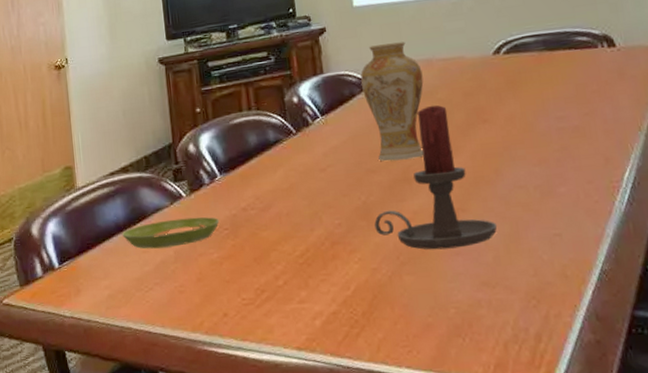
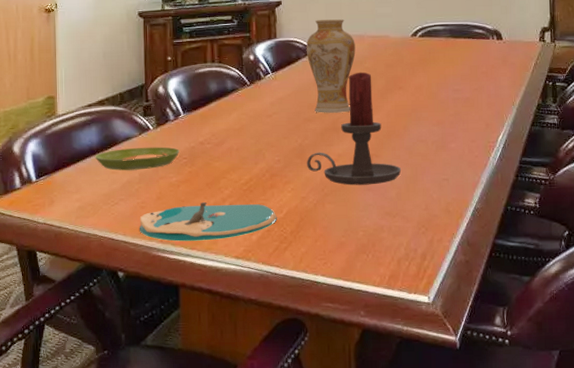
plate: none [179,280,344,332] -> present [139,202,277,241]

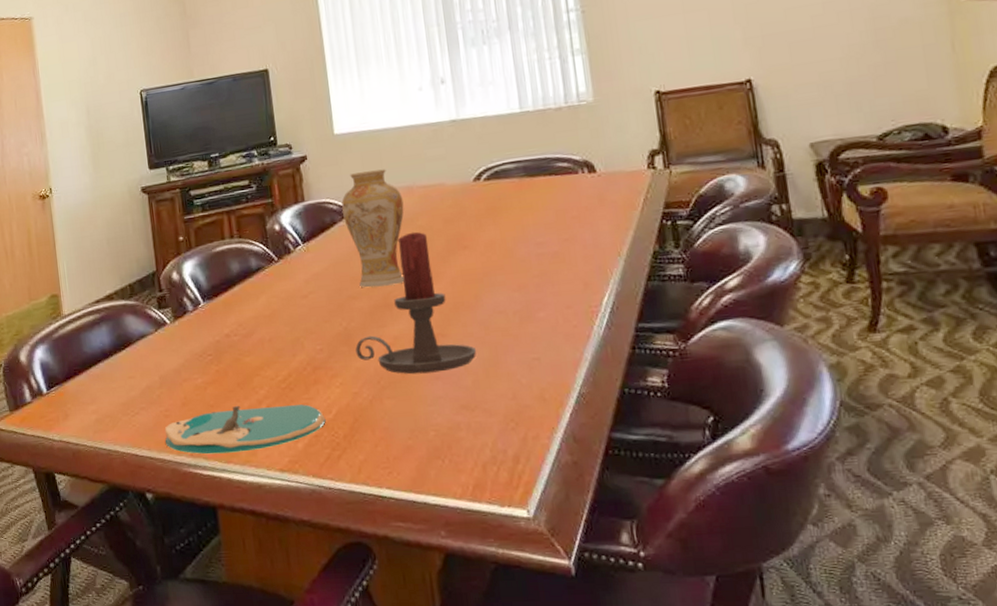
saucer: present [95,147,180,171] -> none [108,343,203,375]

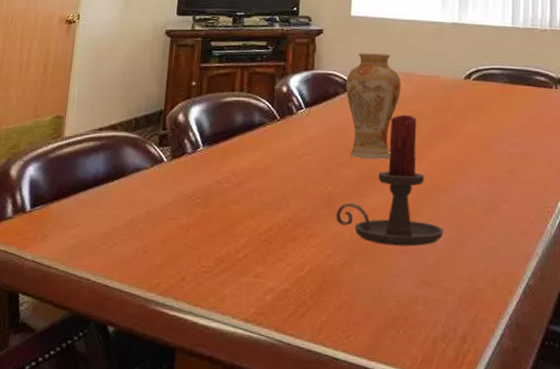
plate: present [164,404,326,454] -> none [138,251,297,297]

